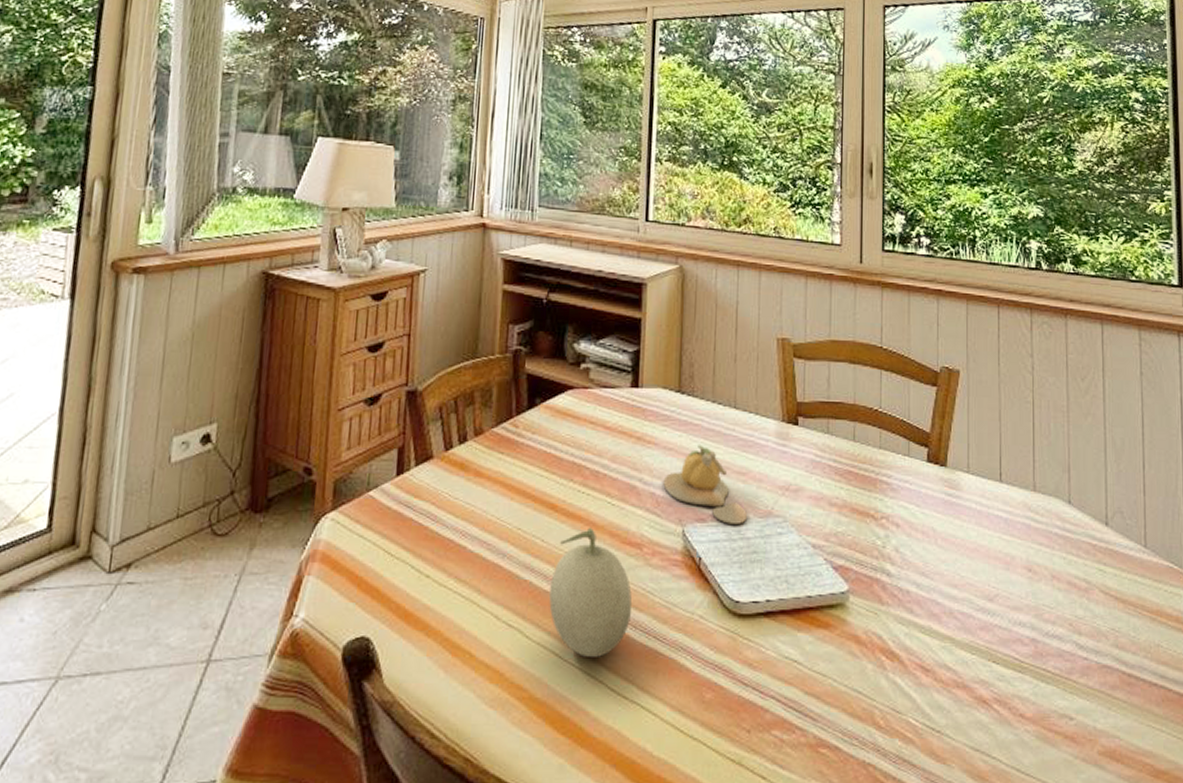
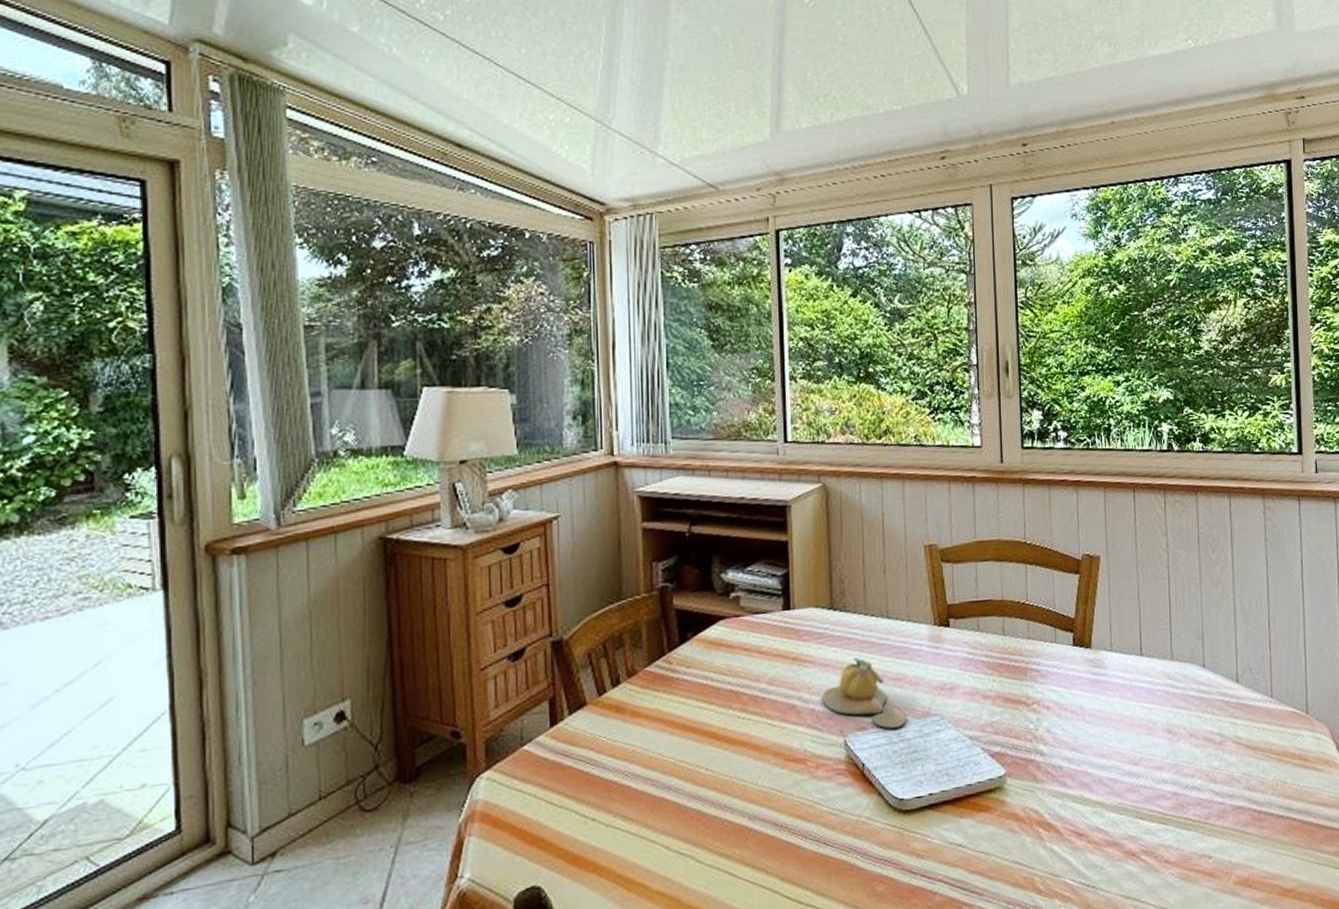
fruit: present [549,527,633,657] -> none [718,750,801,872]

